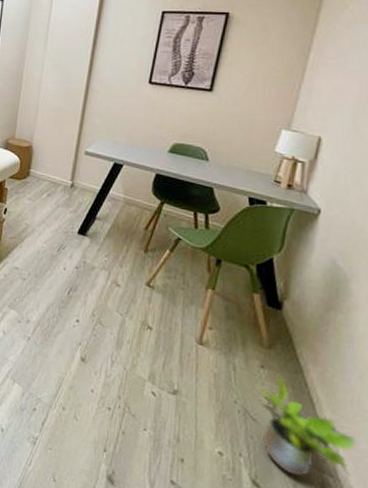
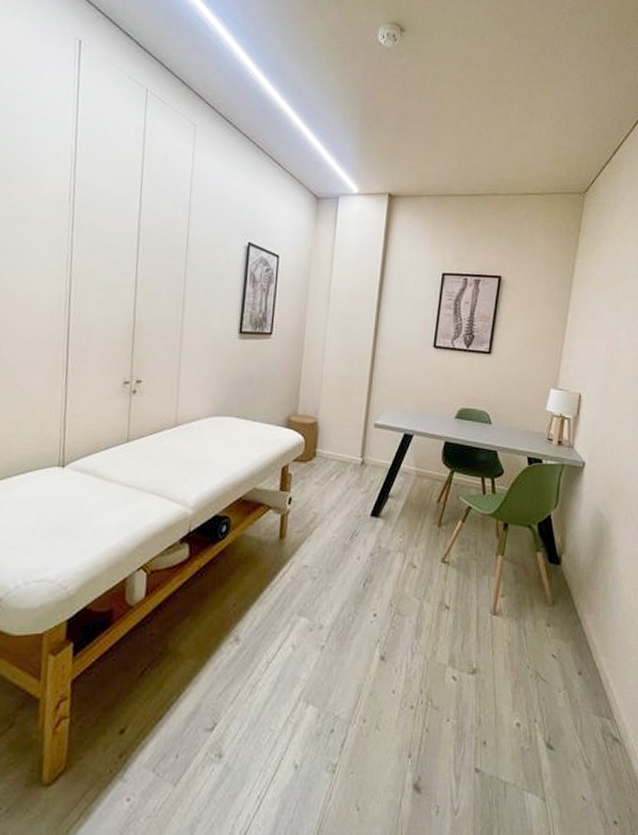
potted plant: present [256,373,356,477] -> none [544,628,625,728]

